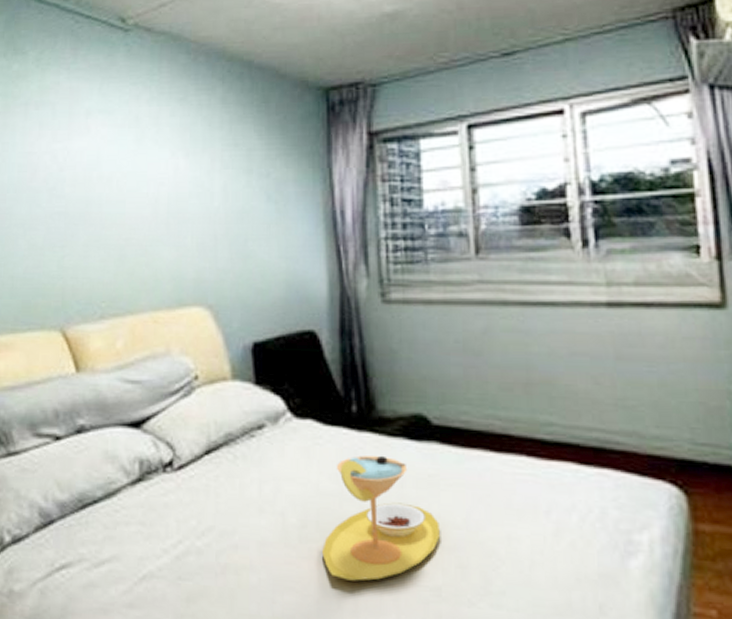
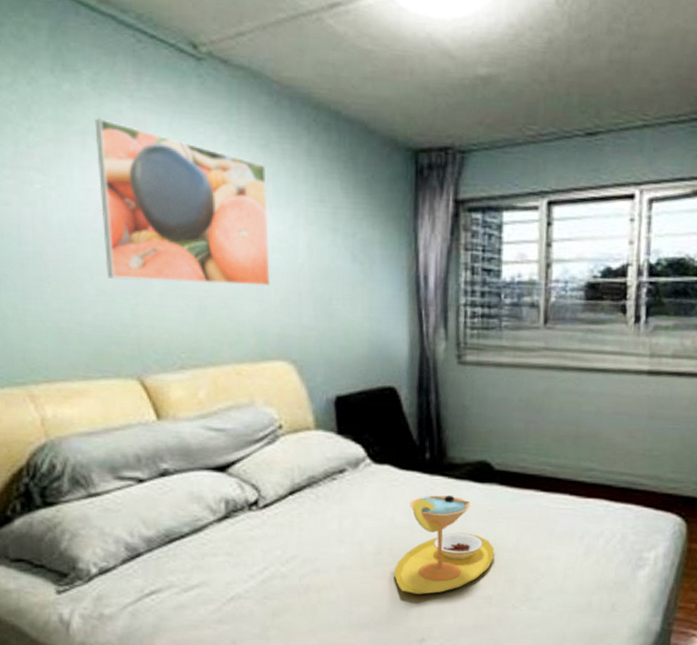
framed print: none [36,90,187,233] -> present [94,118,270,287]

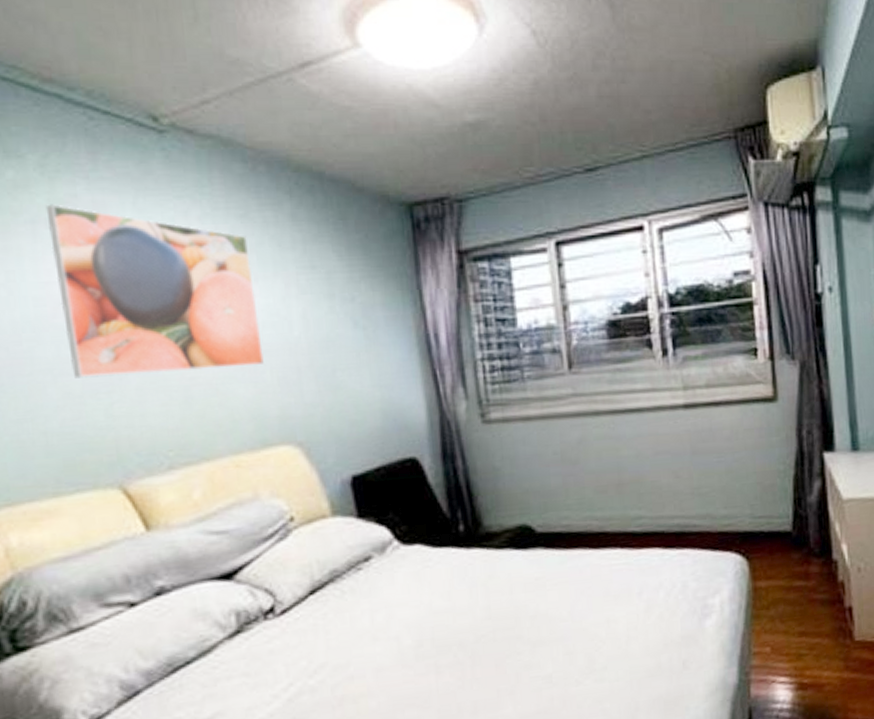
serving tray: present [394,495,494,594] -> none [439,567,548,686]

